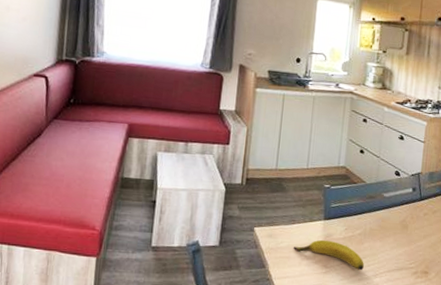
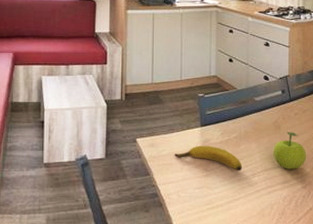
fruit: none [397,232,433,273] -> present [273,132,307,169]

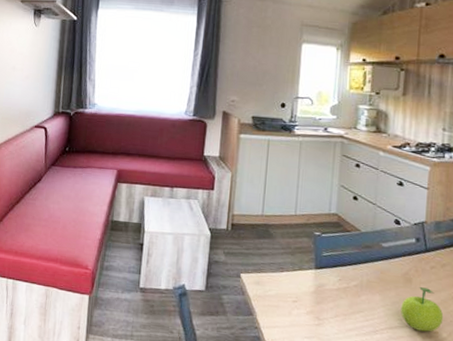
banana: present [175,145,242,172] -> none [283,290,362,326]

